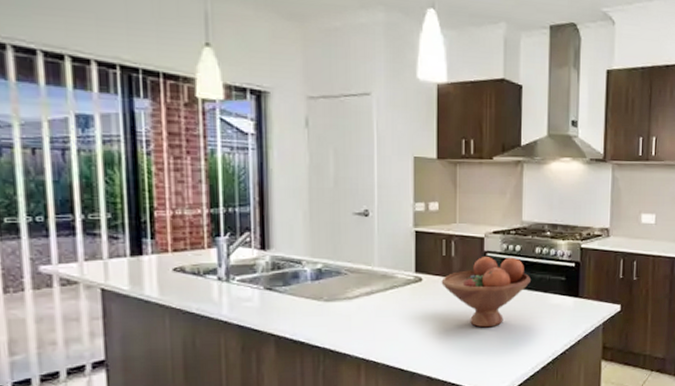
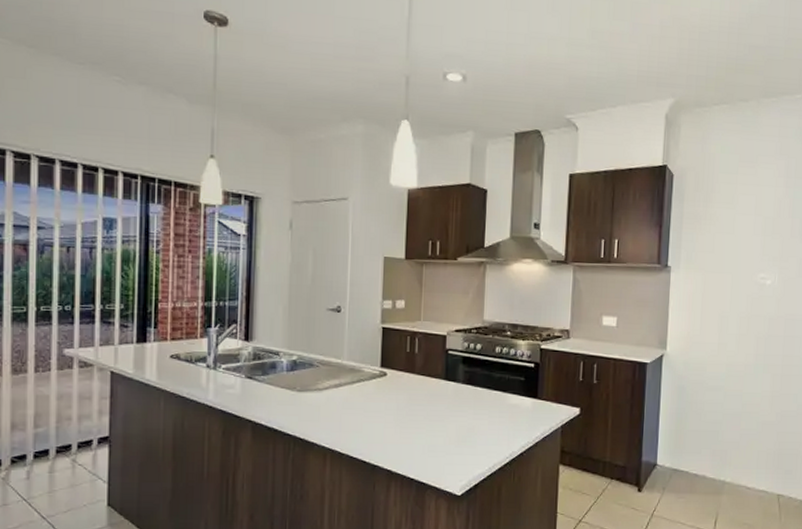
fruit bowl: present [441,257,531,328] -> none [404,354,490,425]

